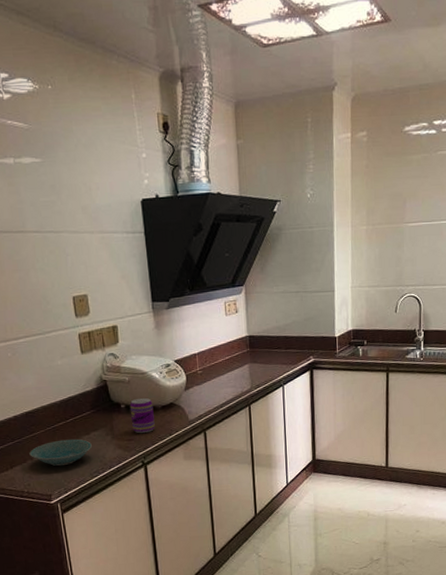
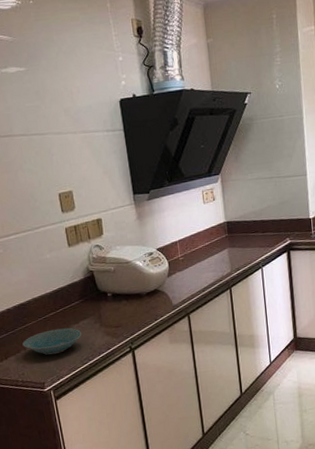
beverage can: present [129,397,155,434] -> none [115,285,141,320]

